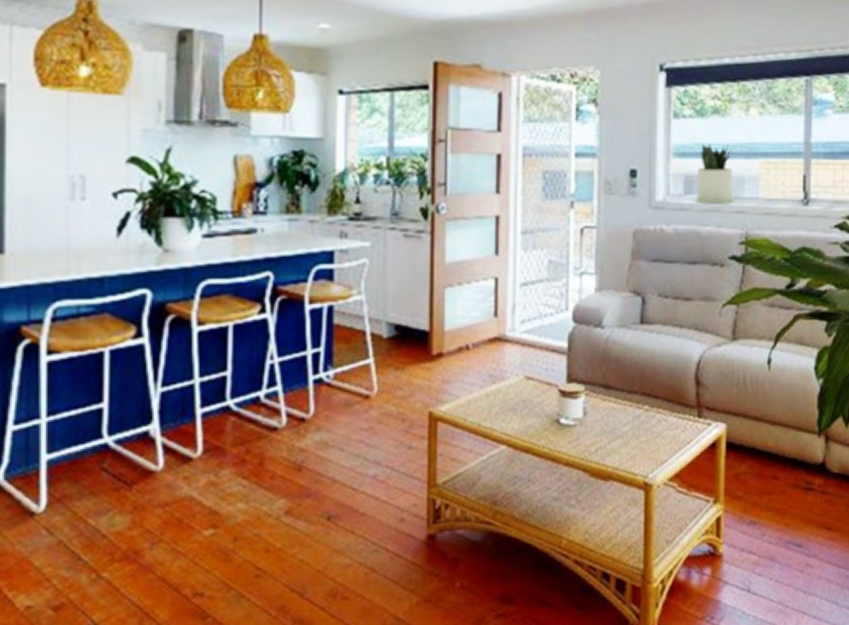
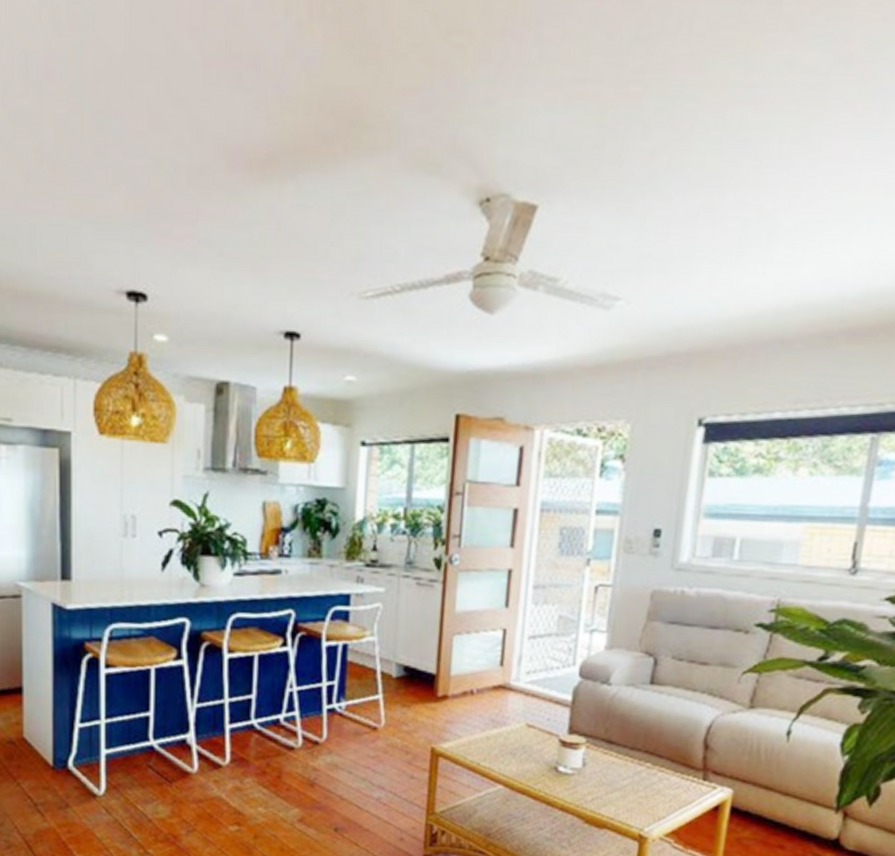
planter: present [693,143,736,205] -> none [722,504,772,570]

